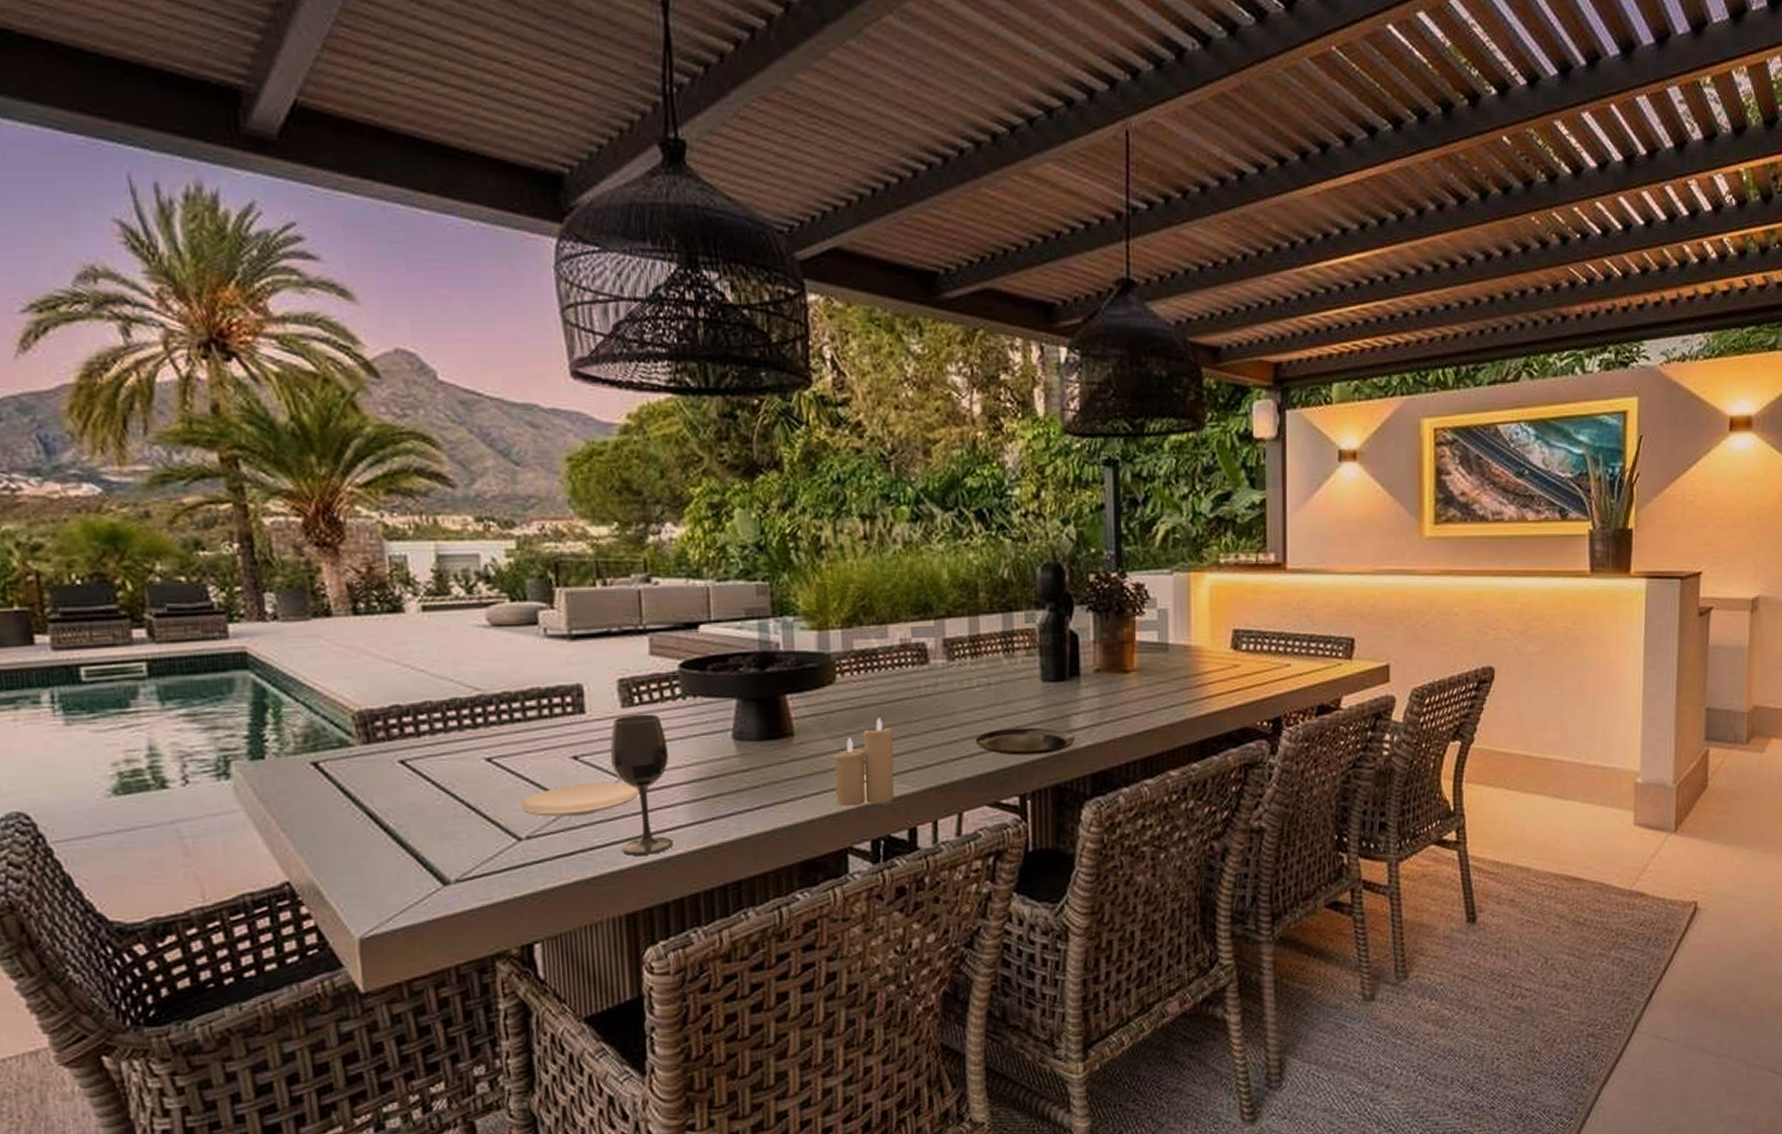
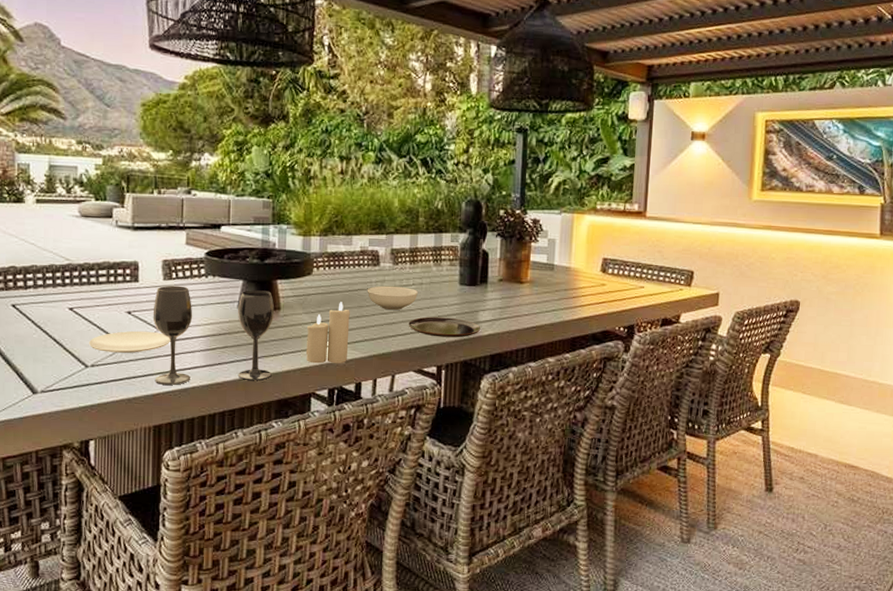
wine glass: none [733,711,789,838] -> present [238,290,275,380]
bowl: none [914,690,986,725] -> present [367,285,419,311]

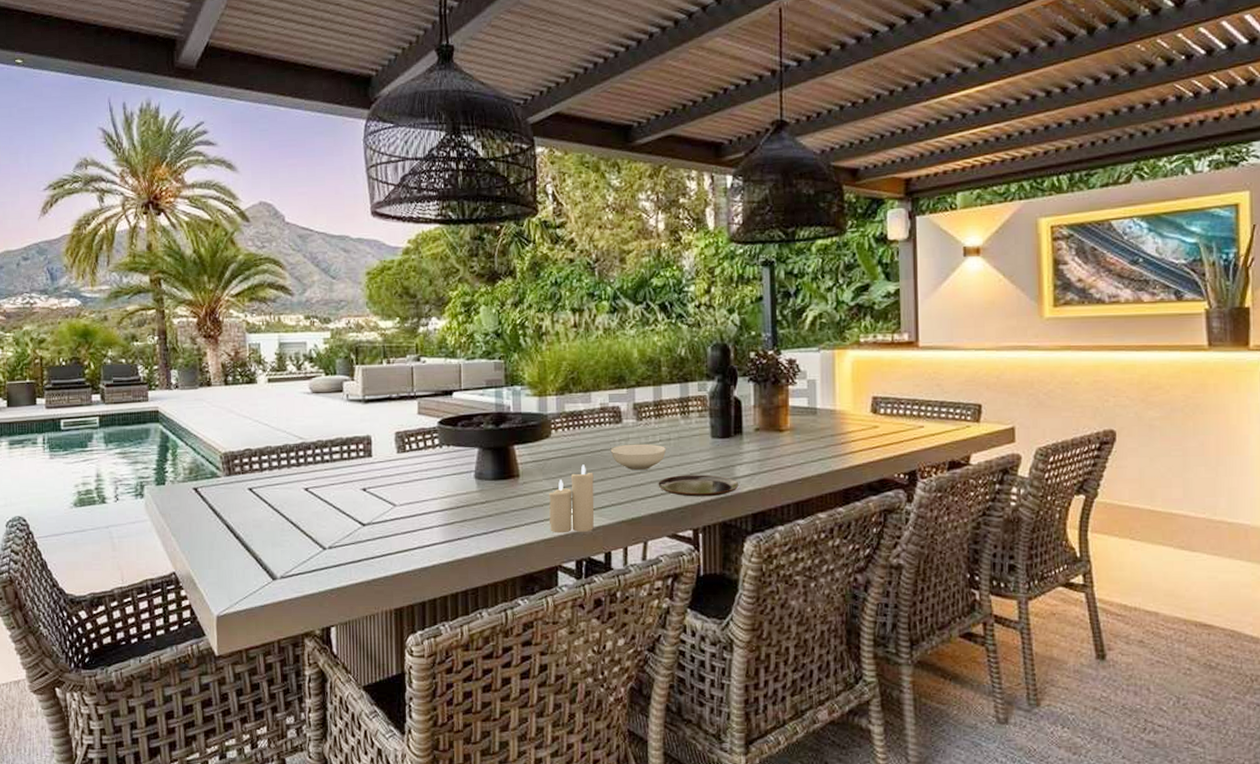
plate: present [88,330,171,353] -> none [325,508,407,532]
wine glass: present [152,285,193,385] -> none [388,458,430,564]
wine glass: present [238,290,275,380] -> none [475,457,514,555]

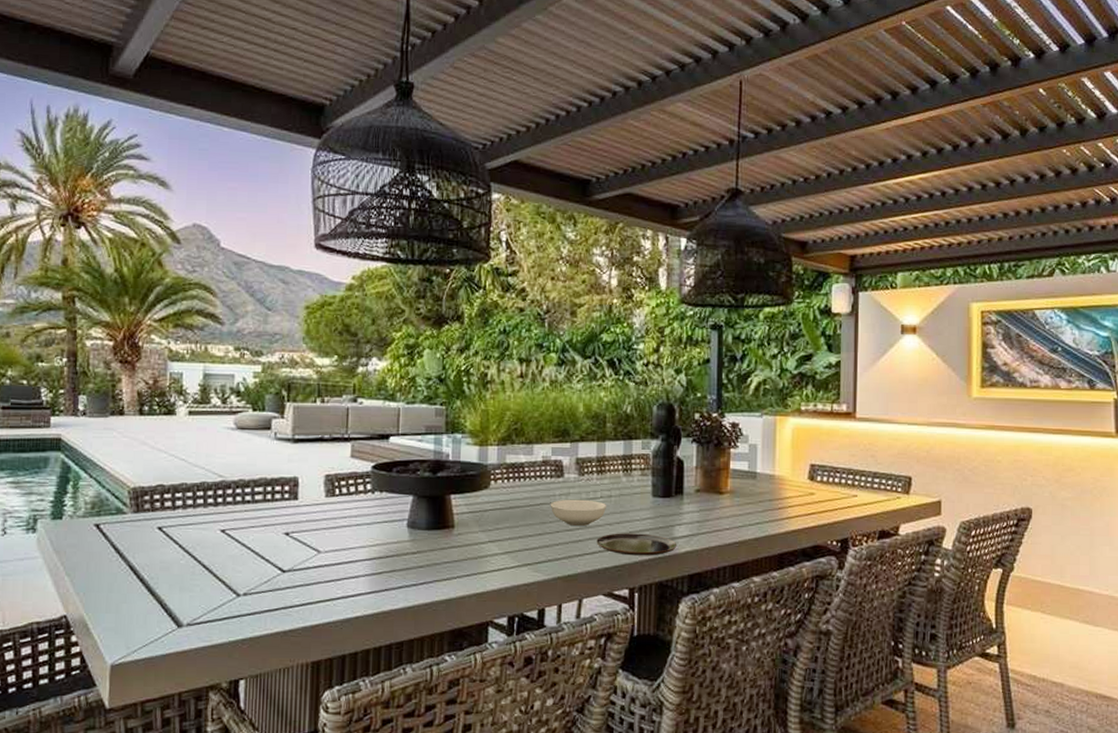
candle: present [549,464,595,533] -> none [482,518,532,588]

